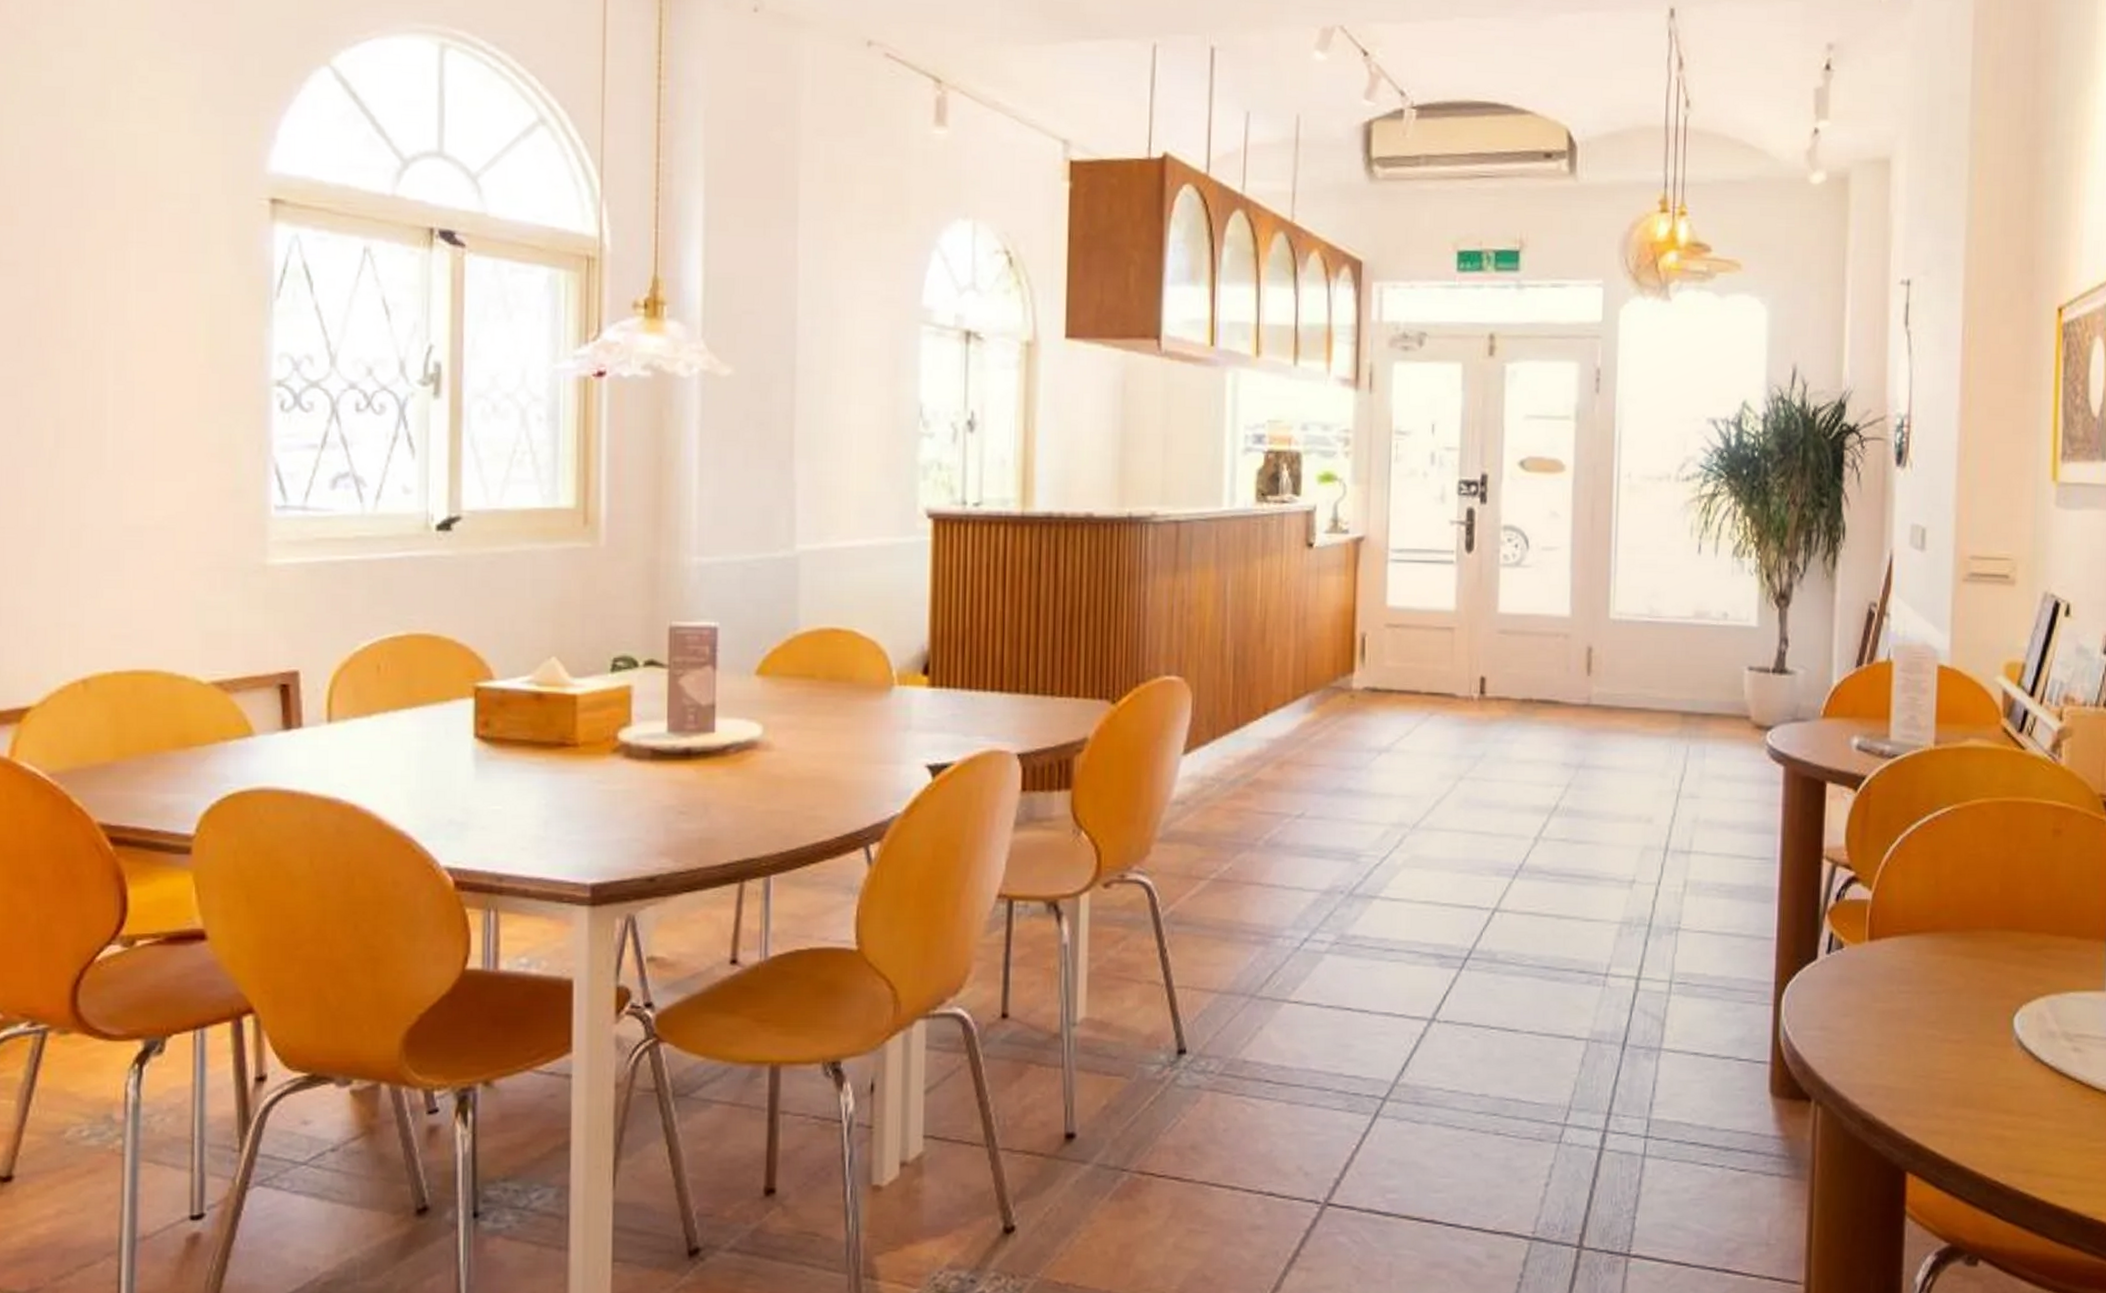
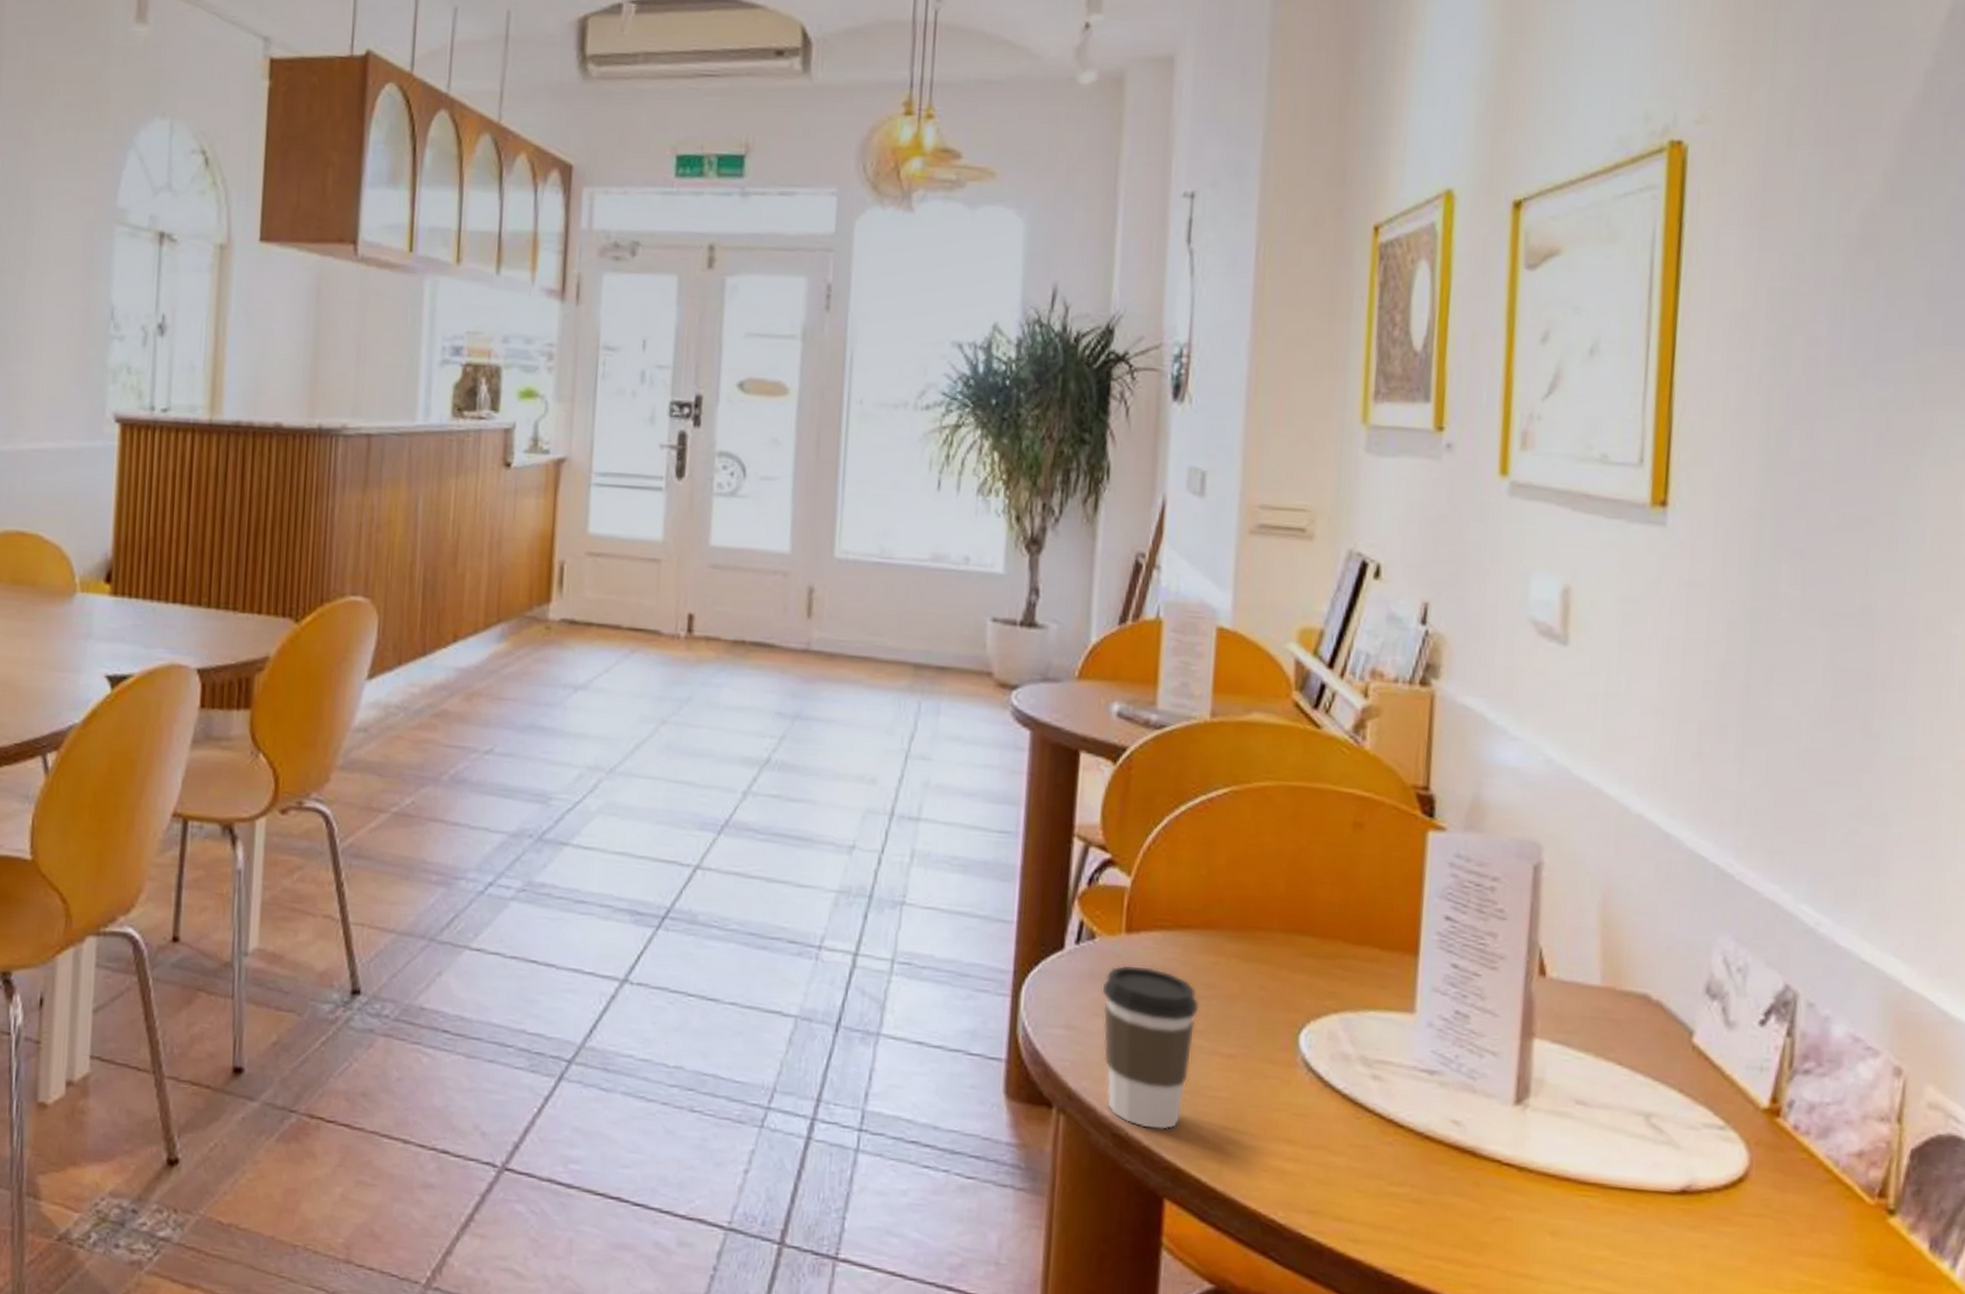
coffee cup: none [1849,968,1932,1112] -> present [1101,964,1200,1131]

